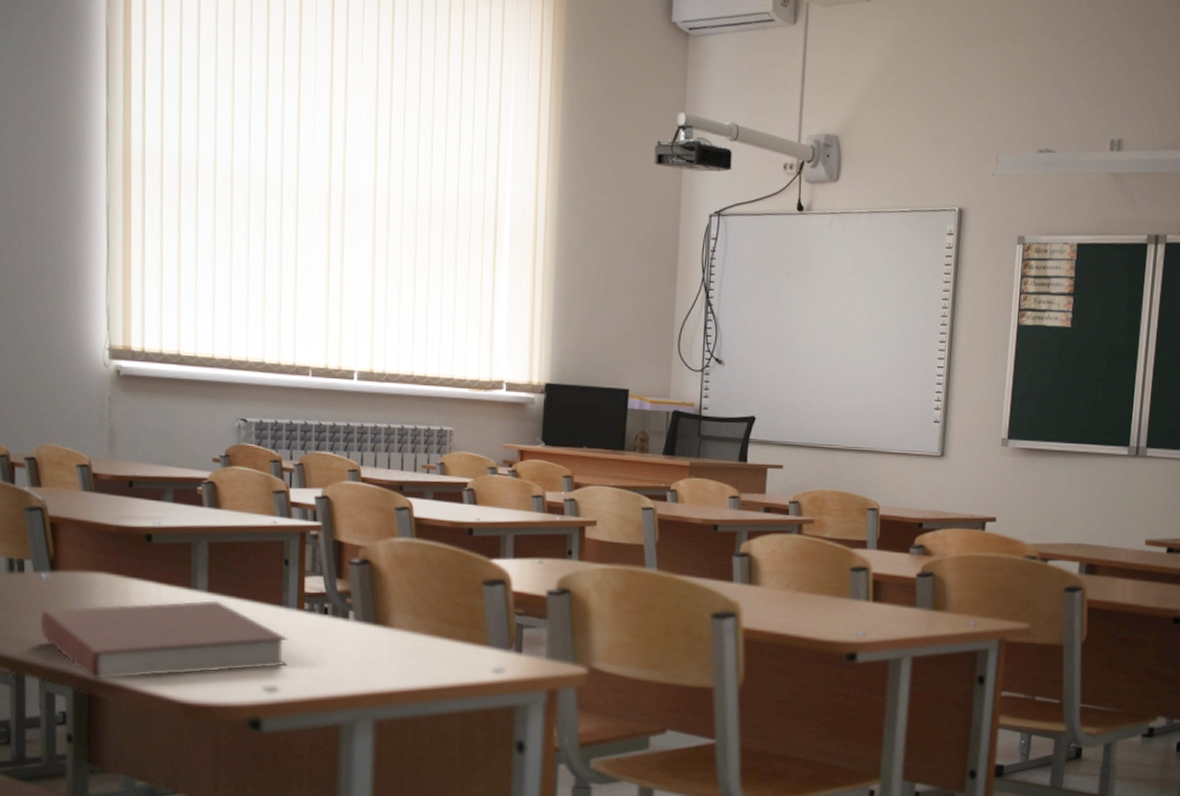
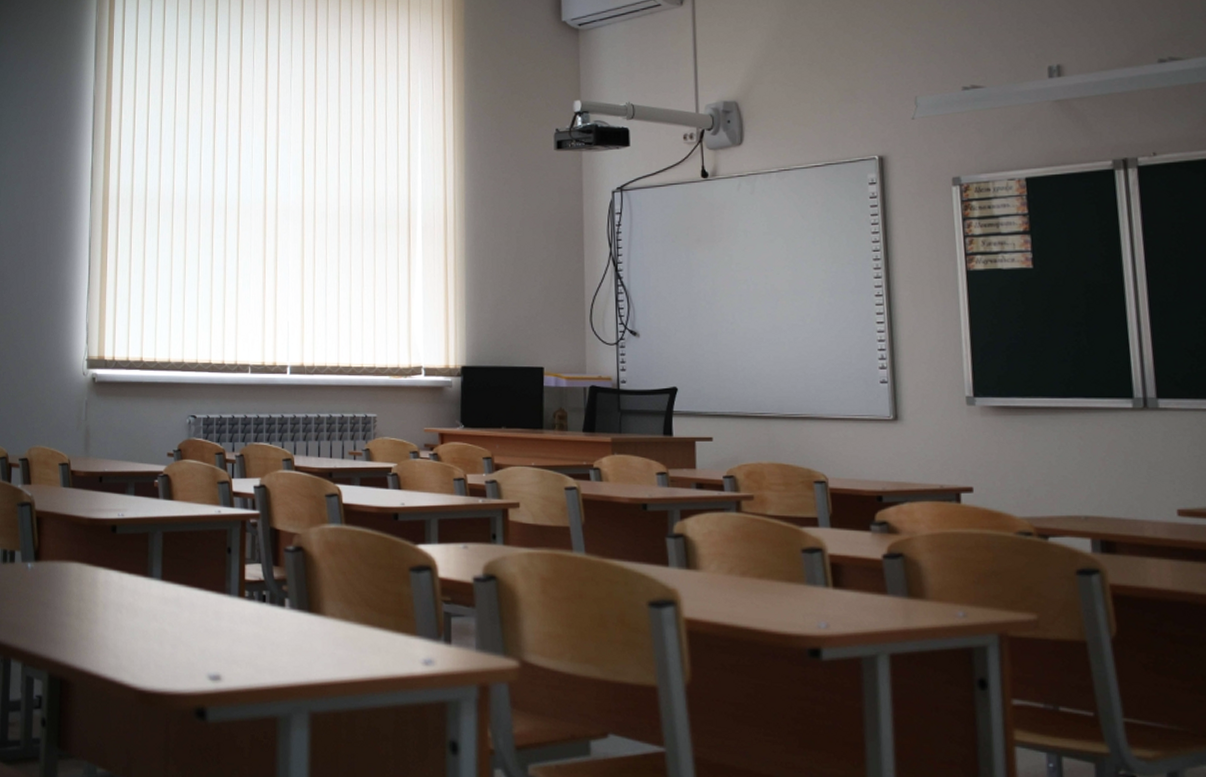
notebook: present [39,600,289,680] -> none [24,588,231,666]

